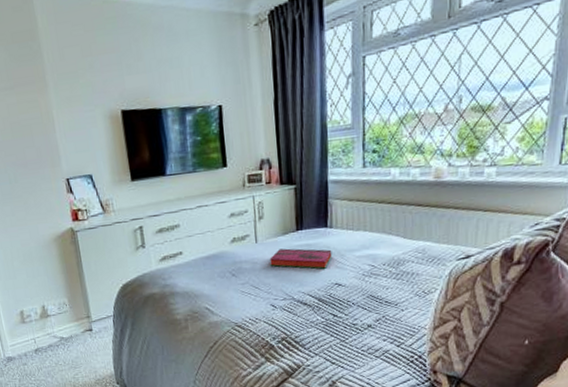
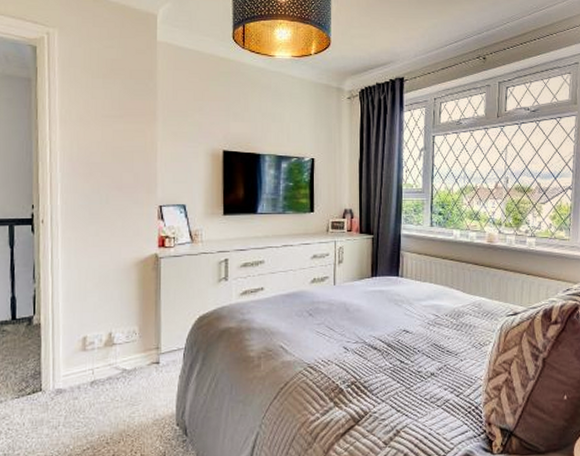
hardback book: present [269,248,332,269] -> none [345,293,402,315]

